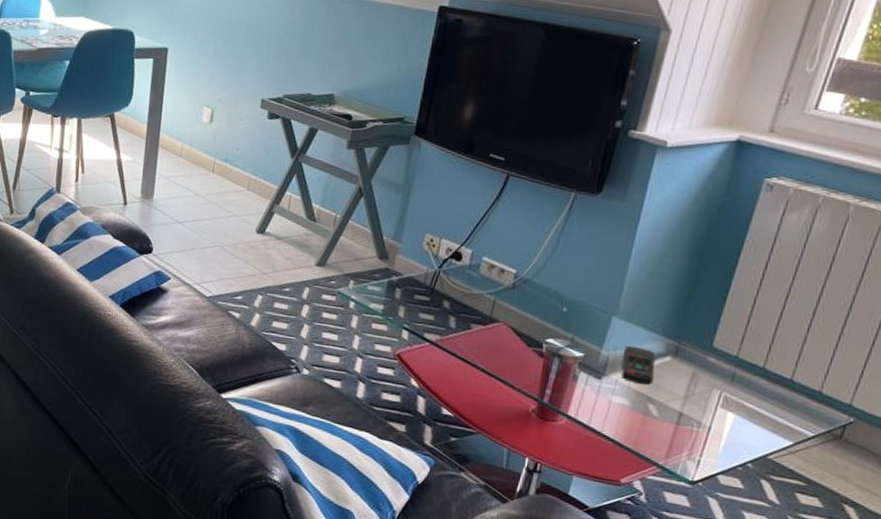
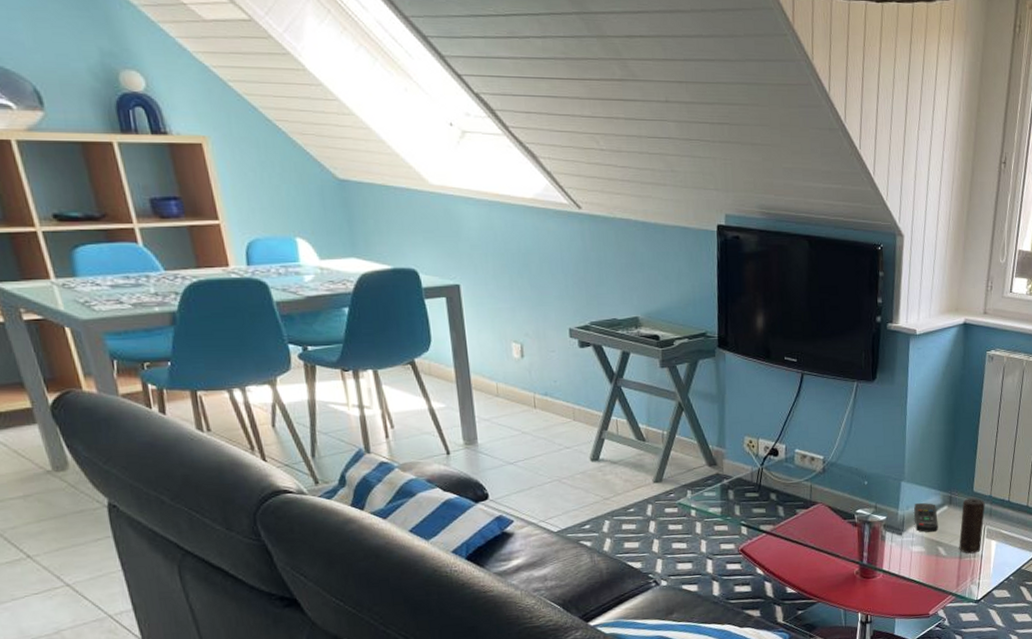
candle: none [678,354,727,423] -> present [959,498,985,554]

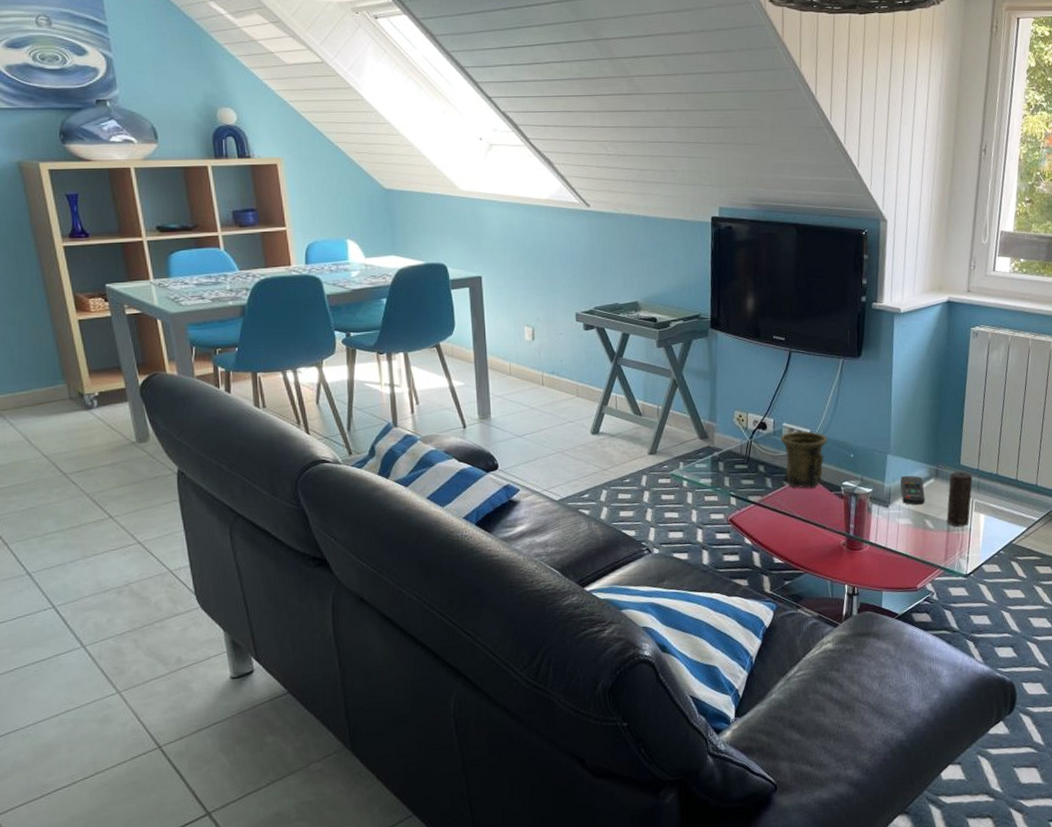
mug: none [792,457,841,517] -> present [780,430,828,488]

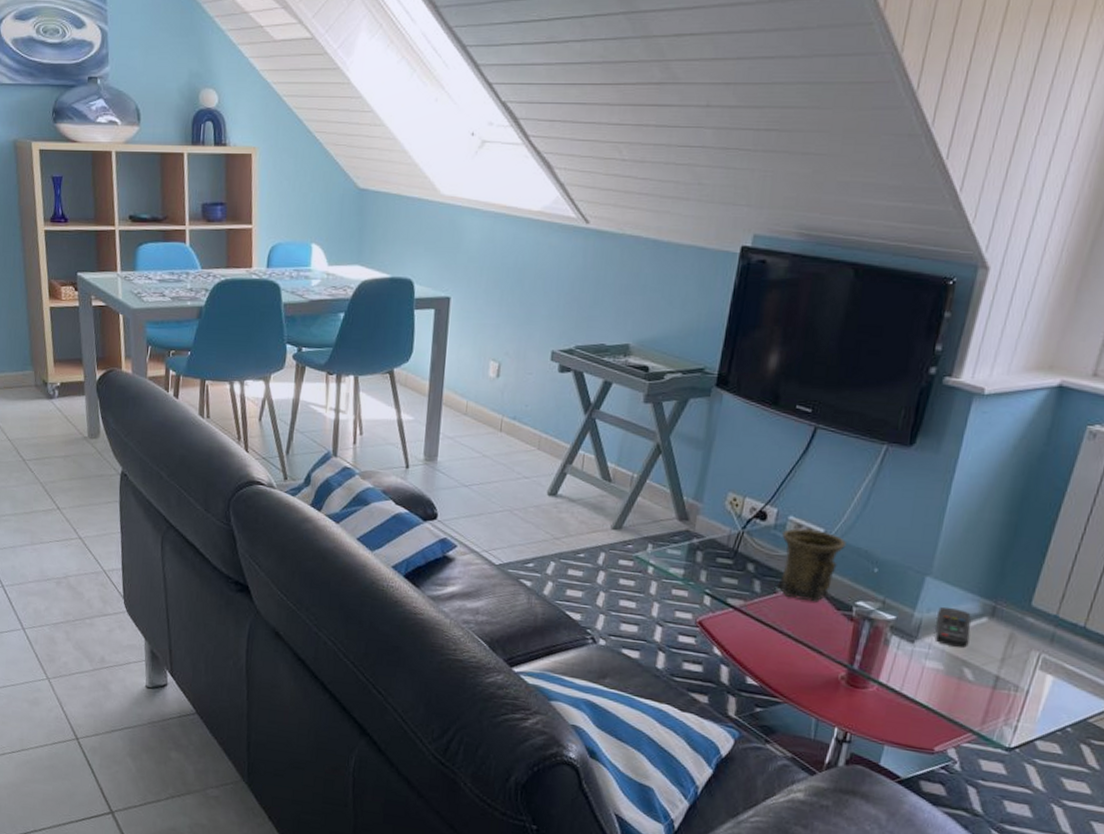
candle: present [946,471,973,527] -> none [994,614,1046,687]

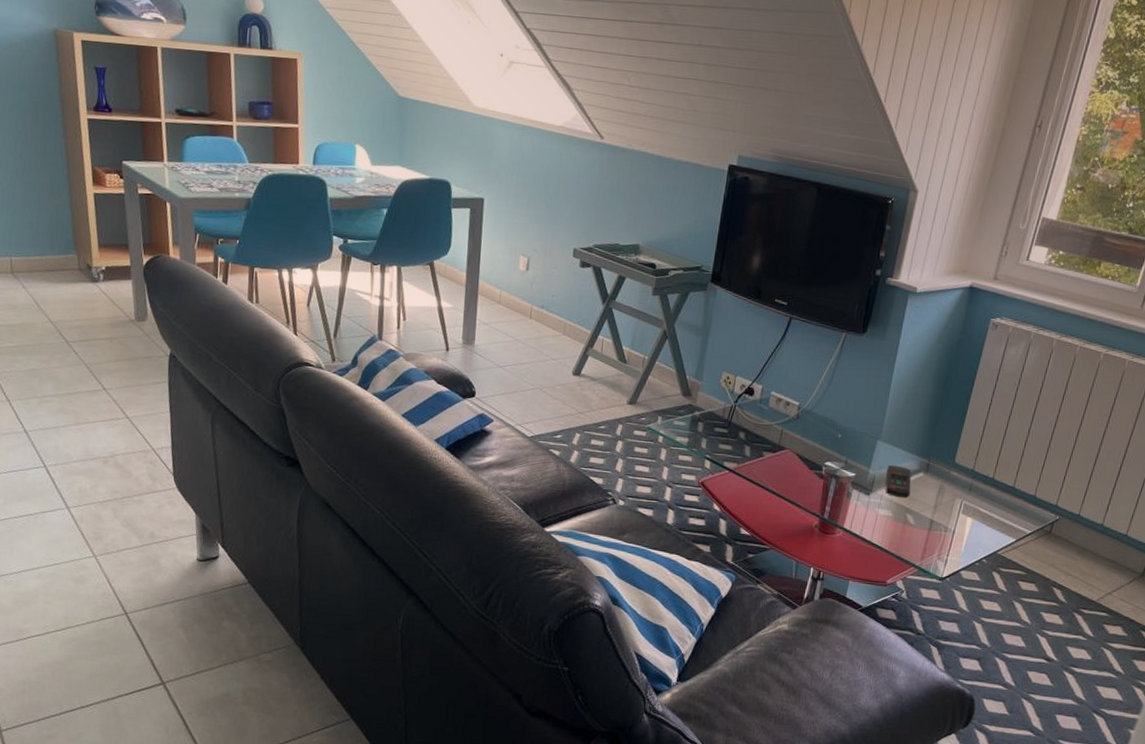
mug: present [776,528,846,603] -> none [762,402,816,464]

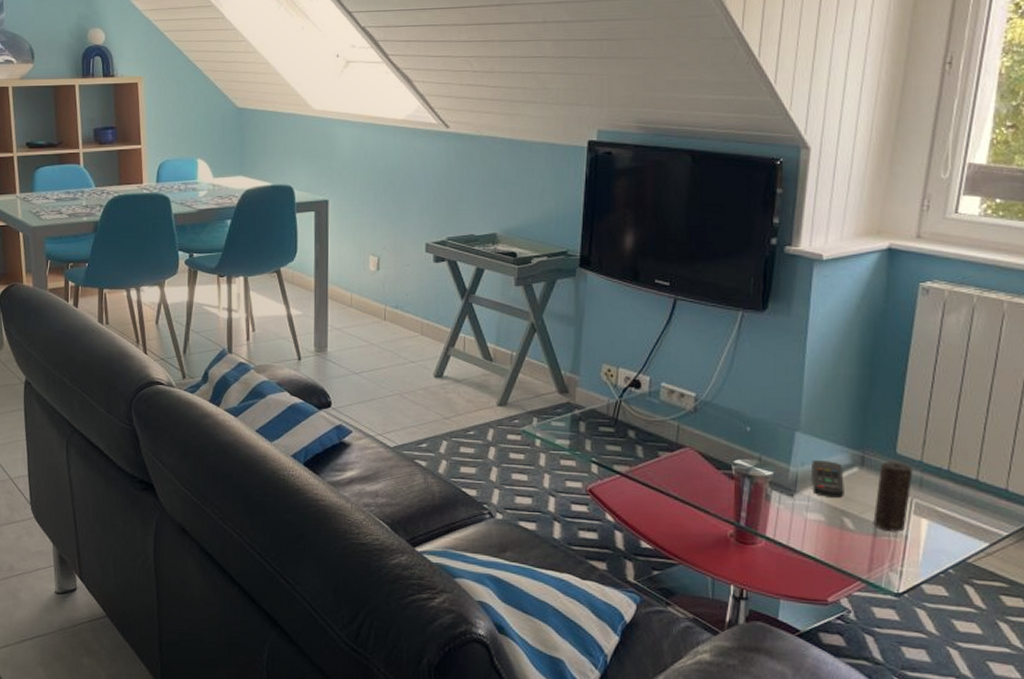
candle: none [930,469,966,528] -> present [873,462,913,532]

